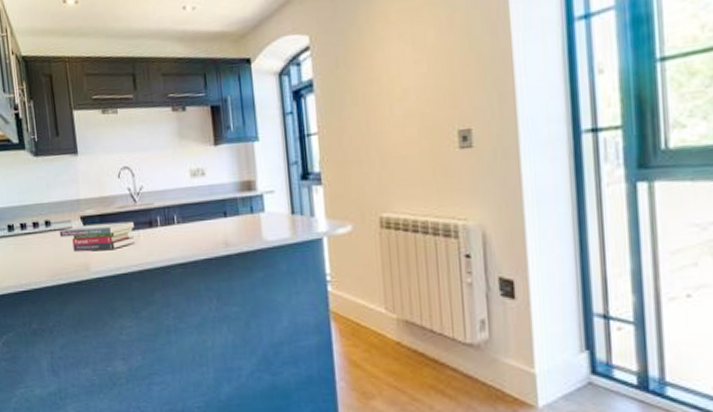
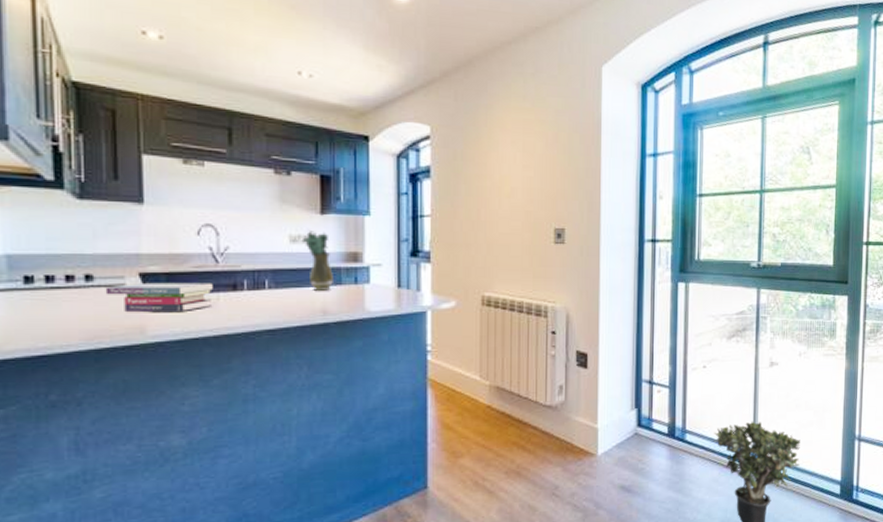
vase: none [201,162,231,223] -> present [303,229,333,291]

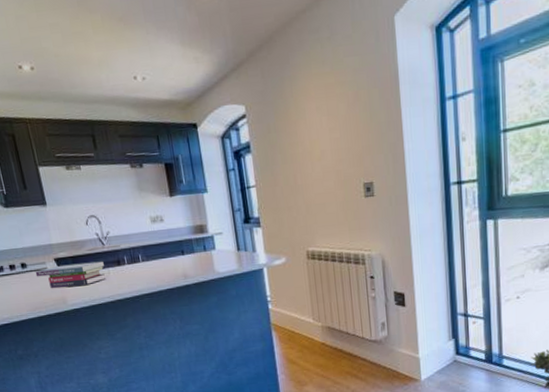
vase: present [303,229,333,291] -> none [160,210,188,260]

